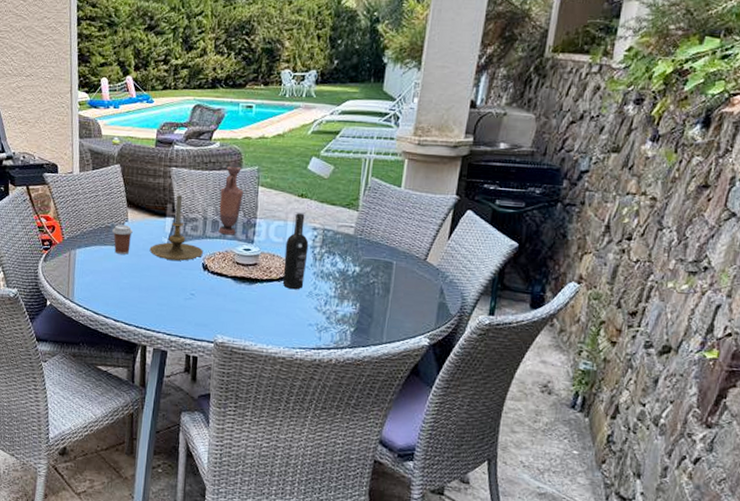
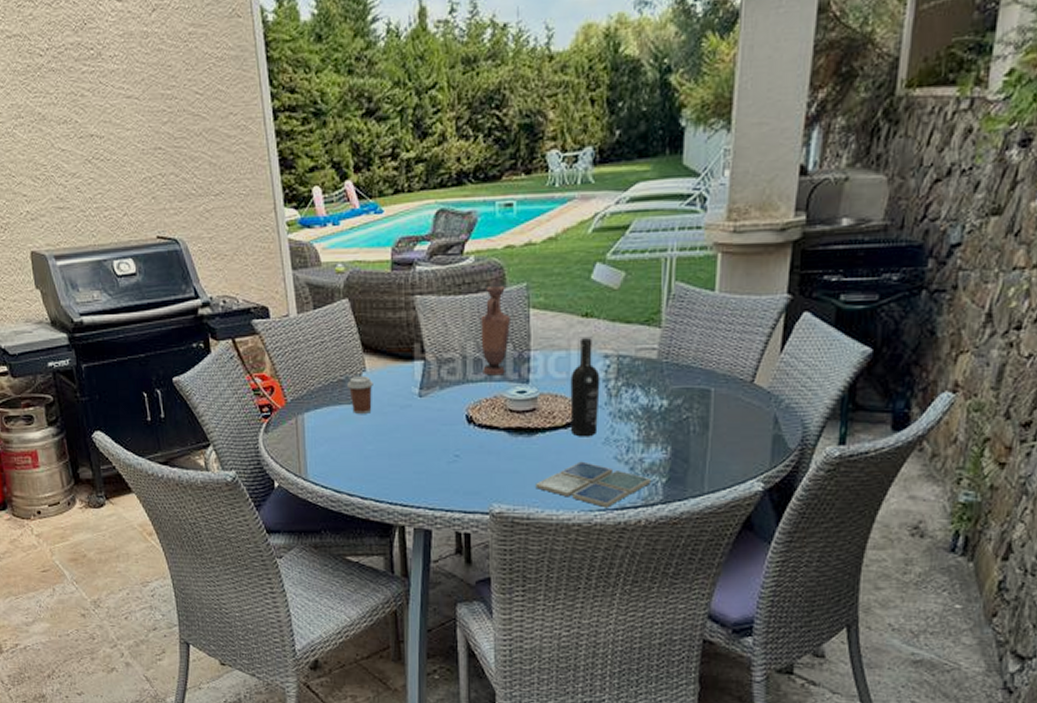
candle holder: present [149,195,203,261] -> none [397,331,465,415]
drink coaster: none [252,308,343,348] -> present [535,461,652,509]

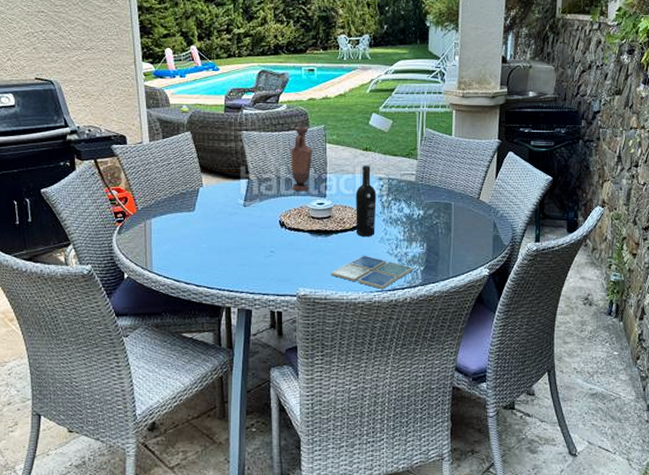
coffee cup: present [347,376,373,414] -> none [188,190,208,219]

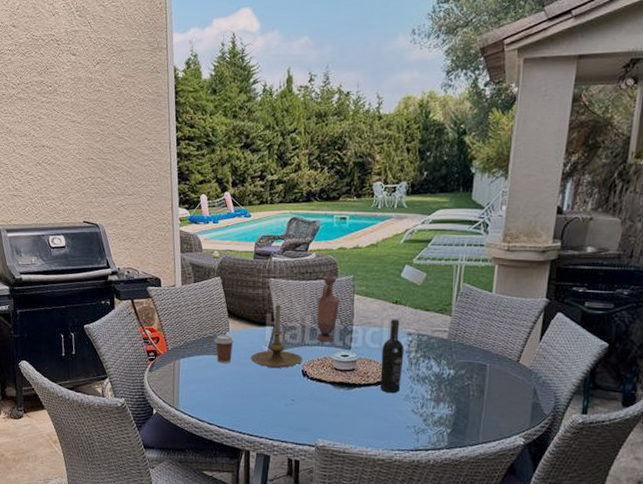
coffee cup: none [188,190,208,219] -> present [214,334,234,363]
candle holder: none [226,157,279,220] -> present [250,305,302,368]
drink coaster: present [331,255,414,290] -> none [351,411,440,449]

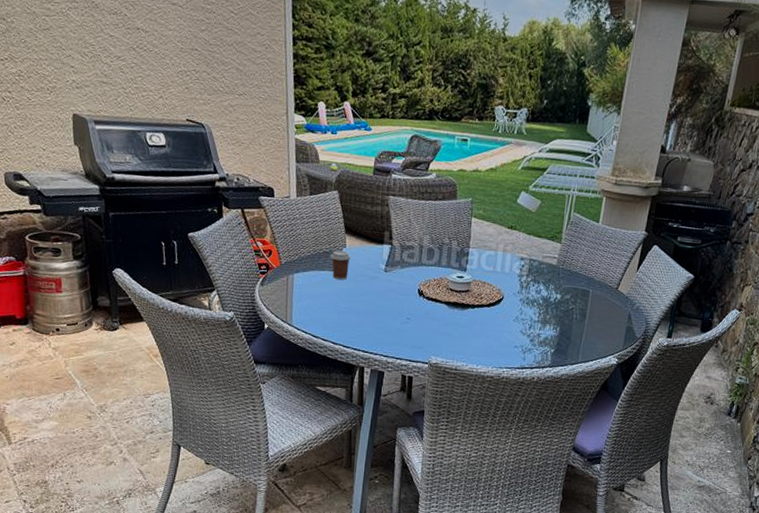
candle holder: present [250,305,302,368] -> none [367,223,419,287]
vase: present [316,276,340,342] -> none [434,197,458,263]
wine bottle: present [379,319,404,394] -> none [492,244,517,315]

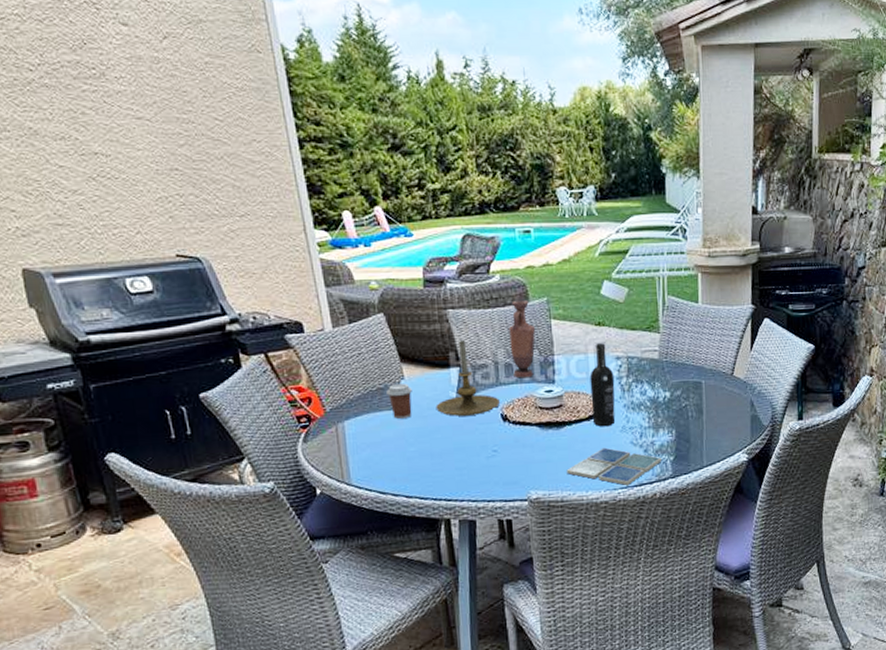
candle holder: none [367,223,419,287] -> present [436,340,500,416]
vase: none [434,197,458,263] -> present [509,301,535,378]
drink coaster: none [463,331,545,367] -> present [566,447,662,486]
wine bottle: none [492,244,517,315] -> present [589,343,616,427]

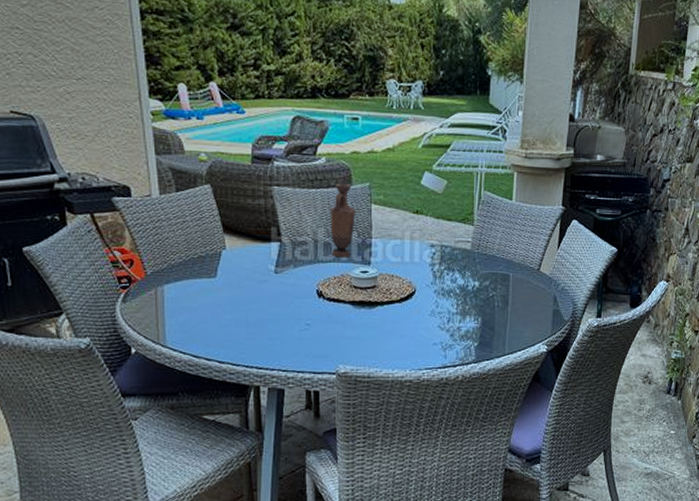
coffee cup: present [386,383,412,419] -> none [208,253,232,287]
candle holder: present [436,340,500,416] -> none [254,217,316,289]
drink coaster: present [566,447,662,486] -> none [375,329,467,367]
wine bottle: present [589,343,616,427] -> none [403,230,428,310]

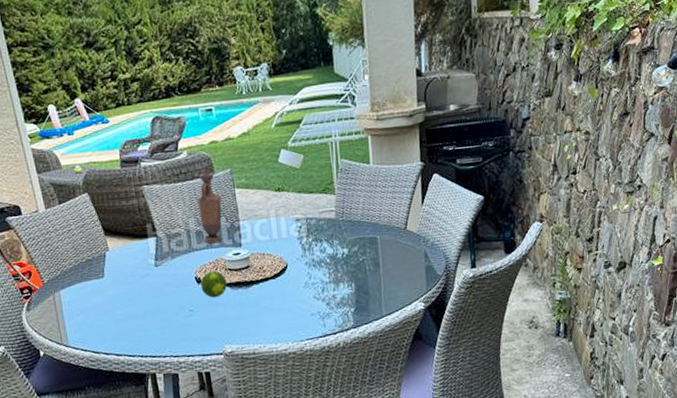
fruit: none [321,287,350,315] -> present [200,271,227,298]

